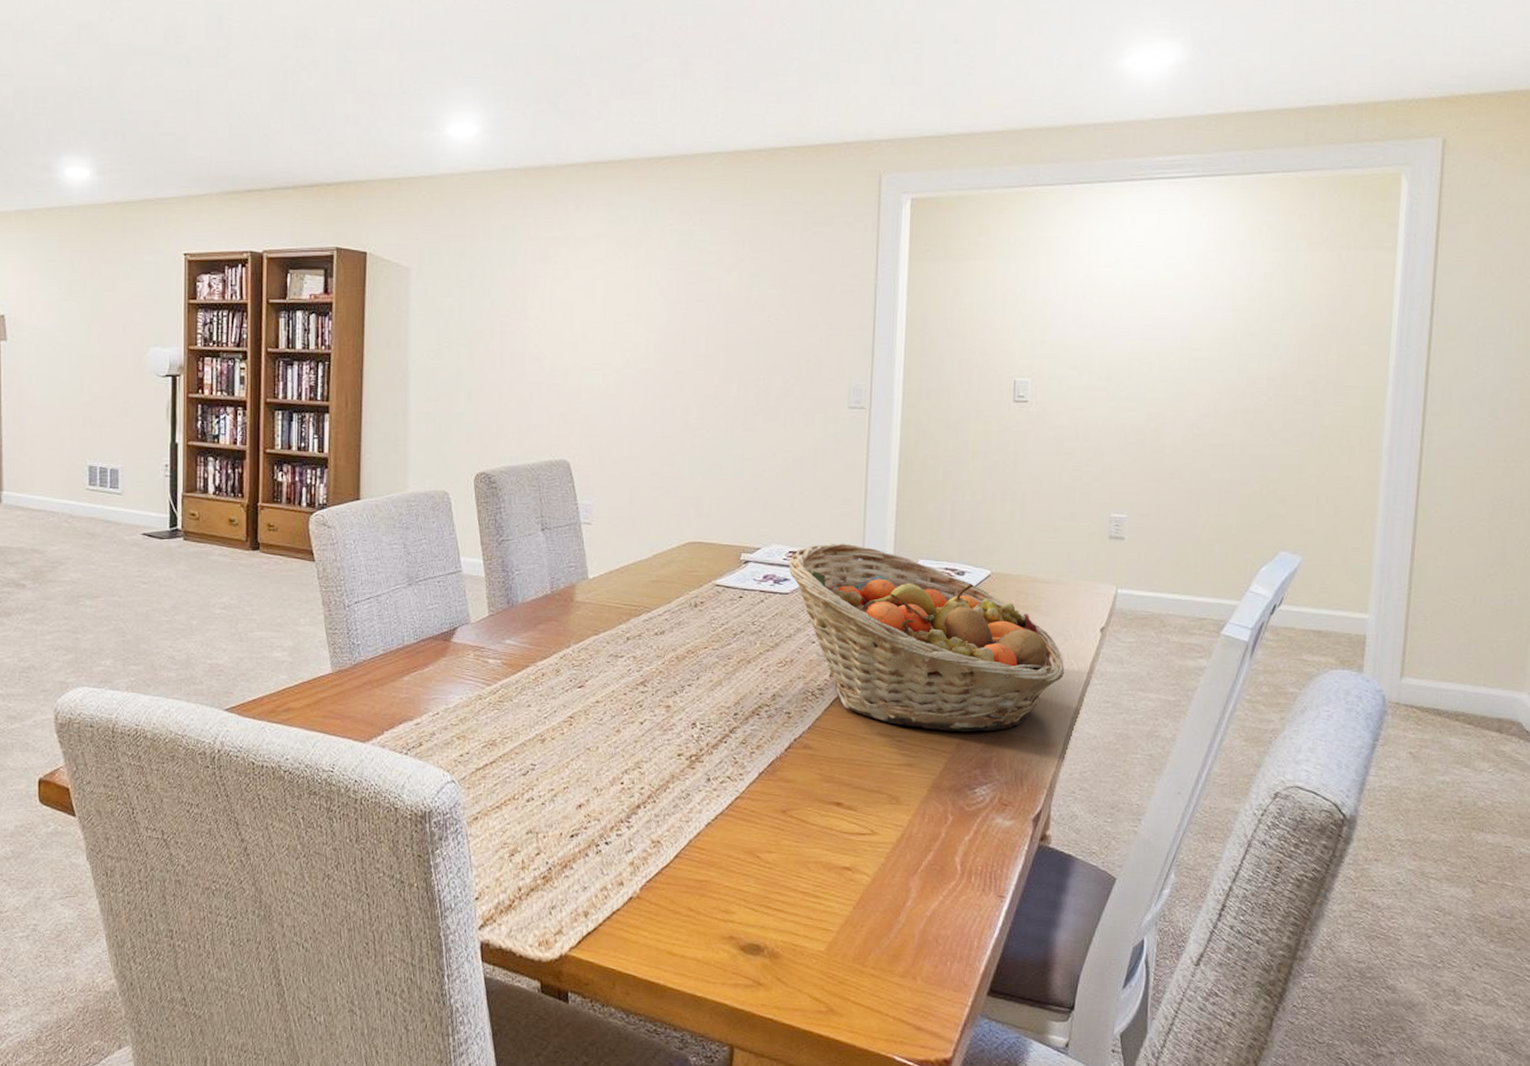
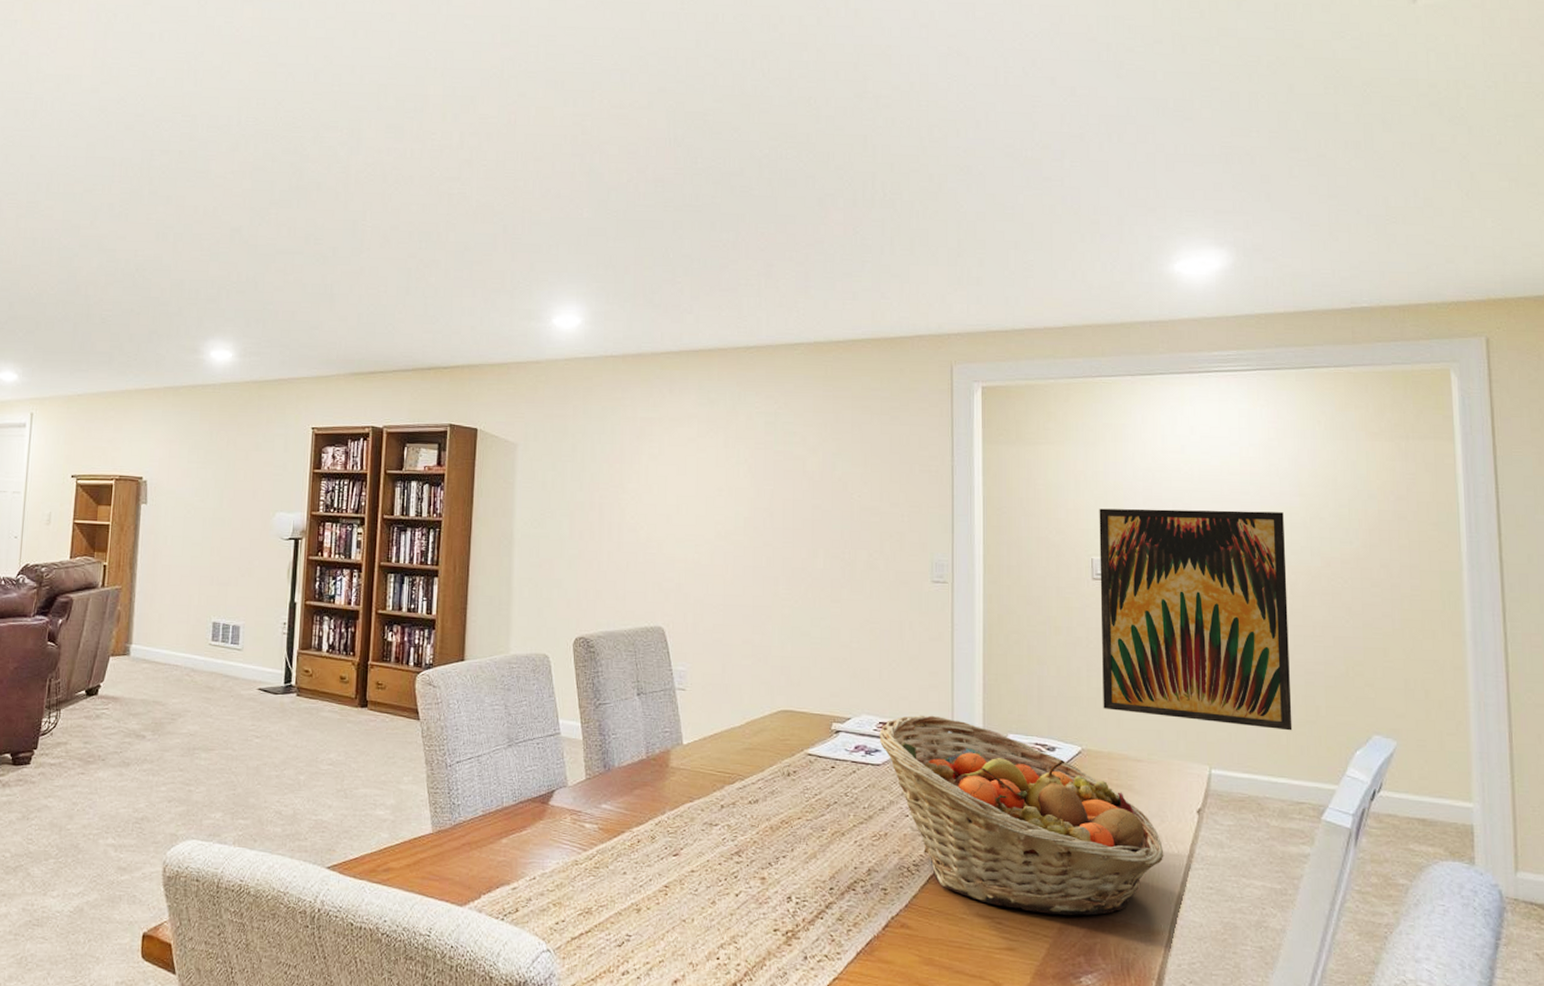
wall art: none [1015,327,1214,549] -> present [1099,508,1293,731]

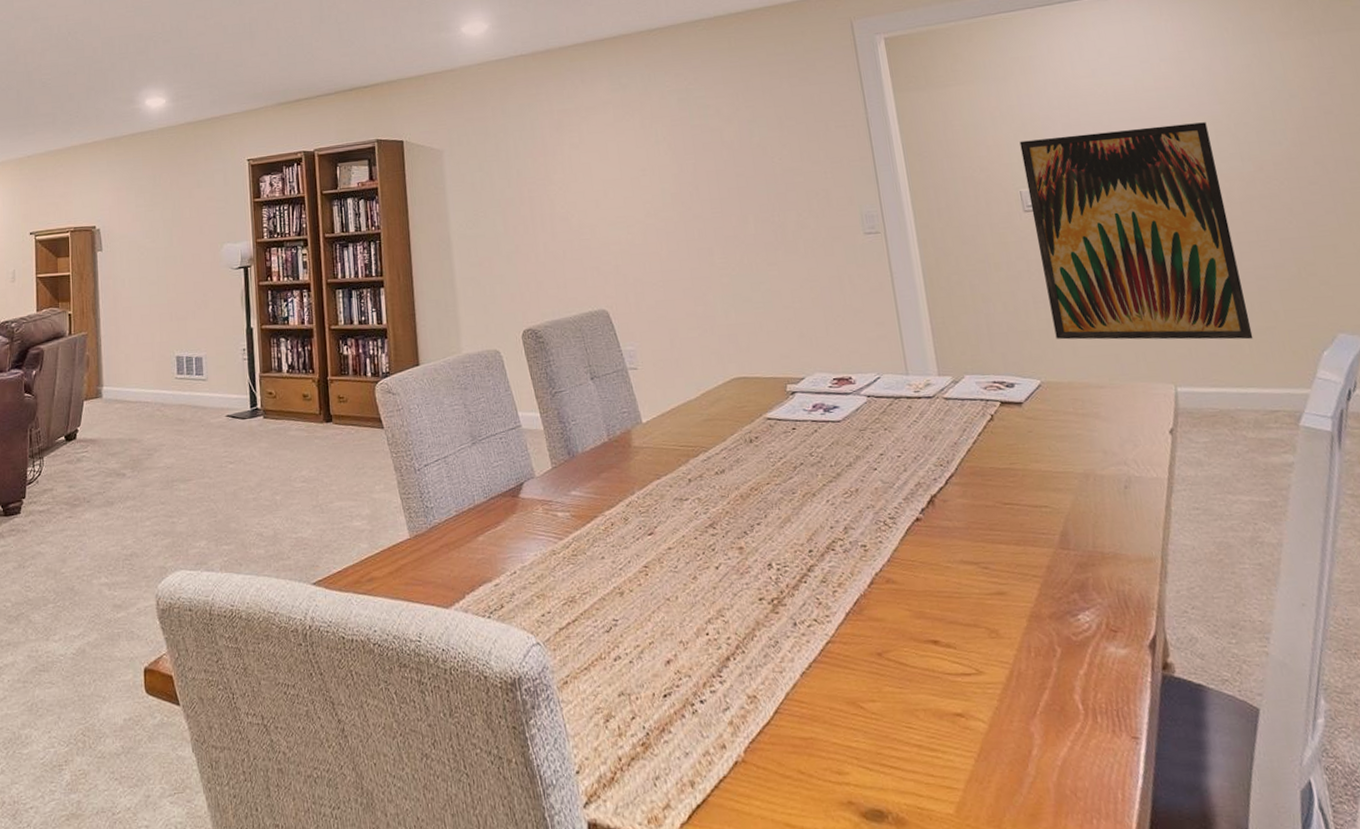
fruit basket: present [879,715,1164,916] -> none [834,365,1143,553]

